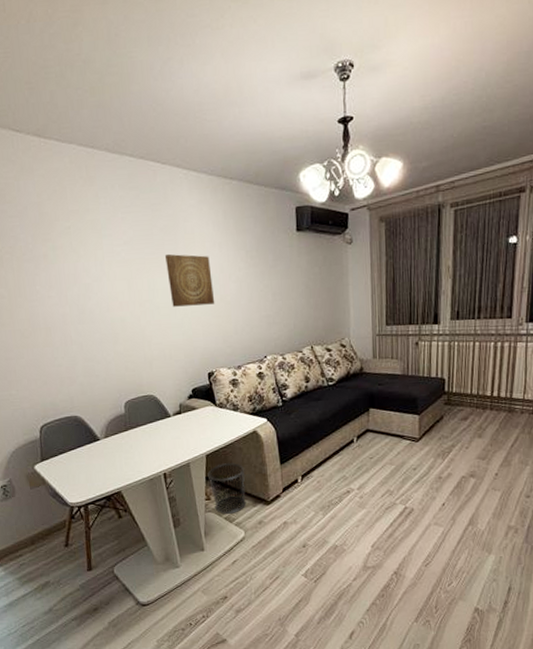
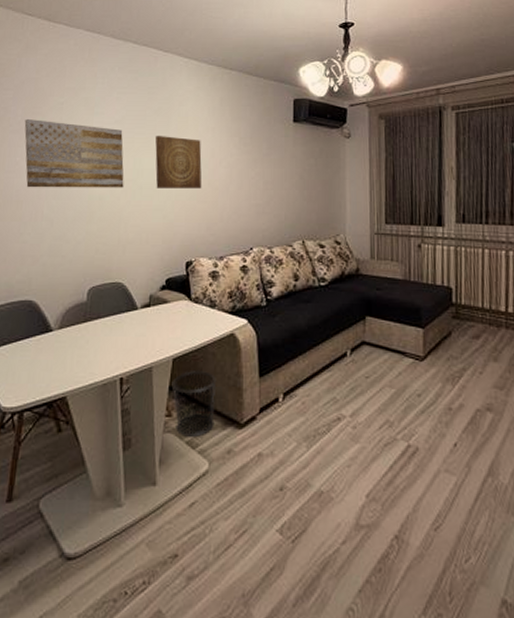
wall art: none [36,245,142,315] -> present [24,118,124,188]

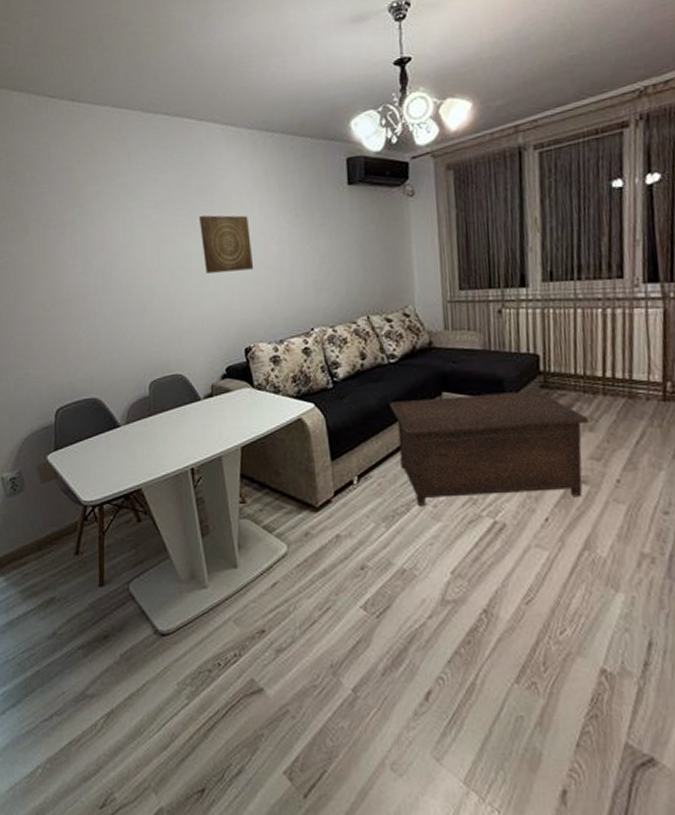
wall art: present [24,118,124,188] -> none [63,211,172,285]
waste bin: present [171,369,217,437] -> none [242,456,289,522]
cabinet: none [318,320,494,427] -> present [389,391,589,506]

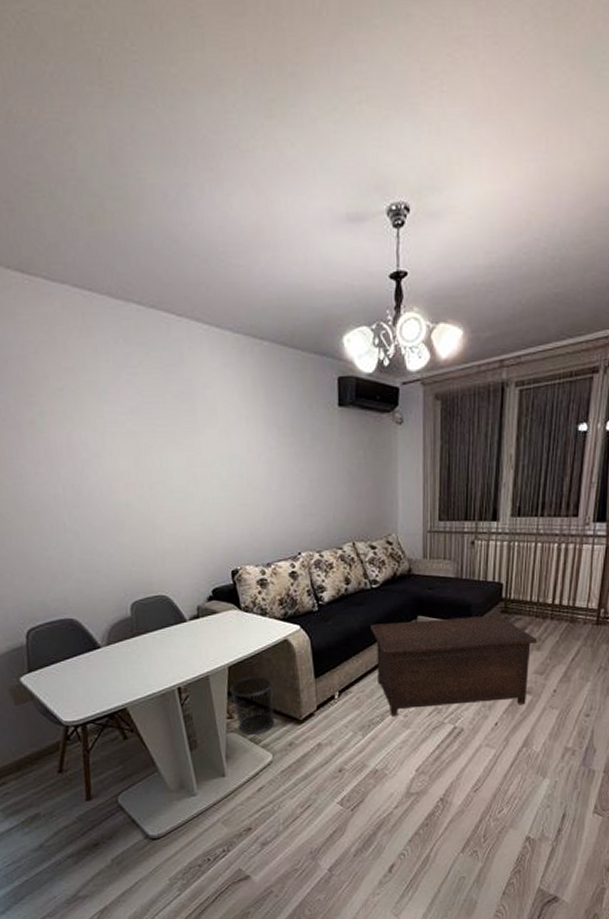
wall art: present [199,215,254,274] -> none [181,426,241,491]
waste bin: none [242,456,289,522] -> present [229,675,275,735]

